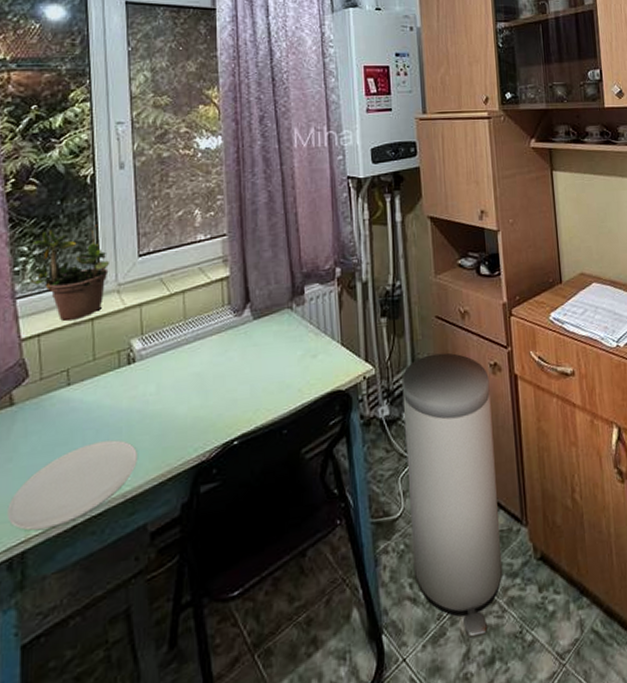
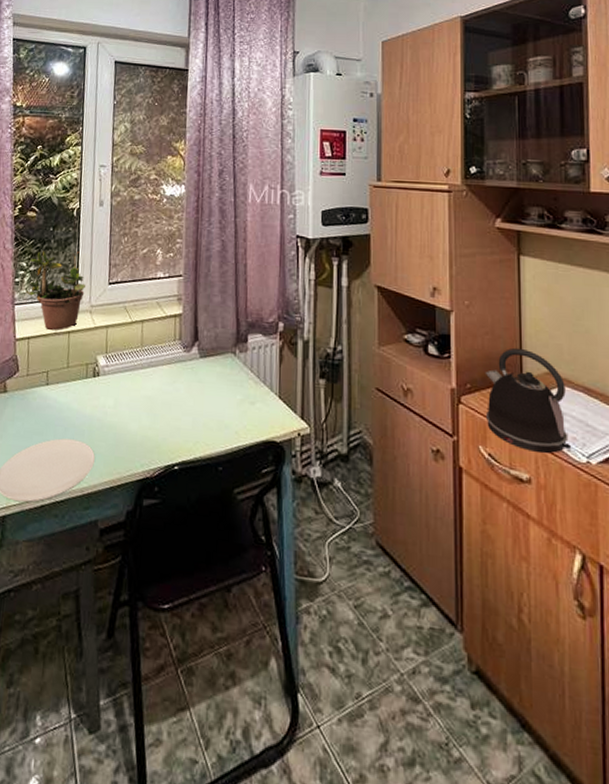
pedal bin: present [402,352,503,639] -> none [334,425,431,734]
kettle: none [530,255,605,348] -> present [485,347,572,455]

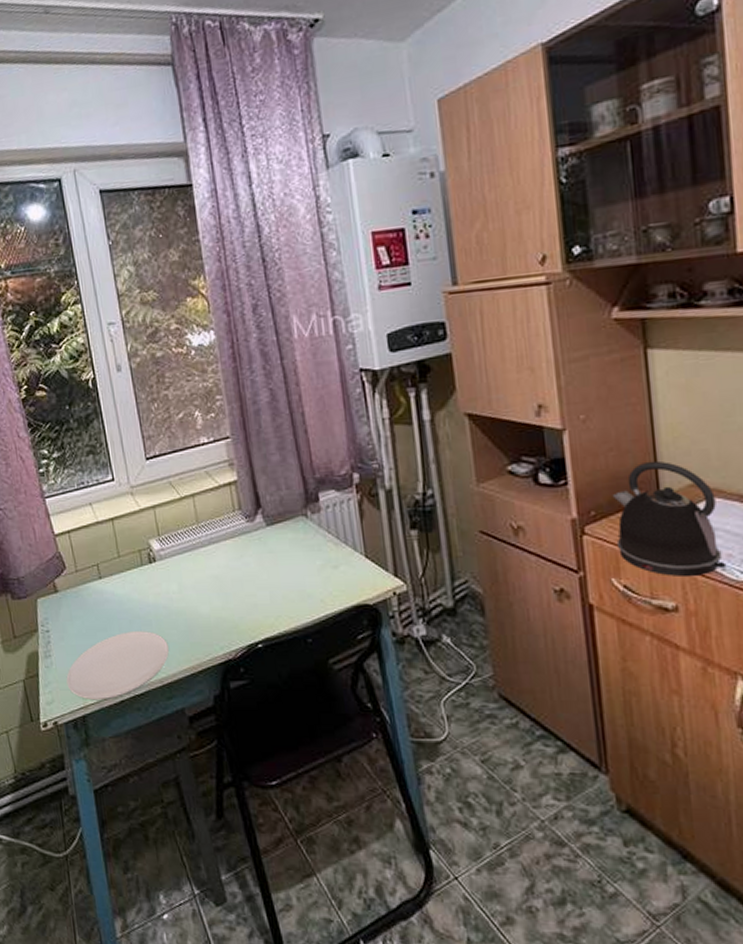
potted plant: present [26,251,87,331] -> none [51,428,121,521]

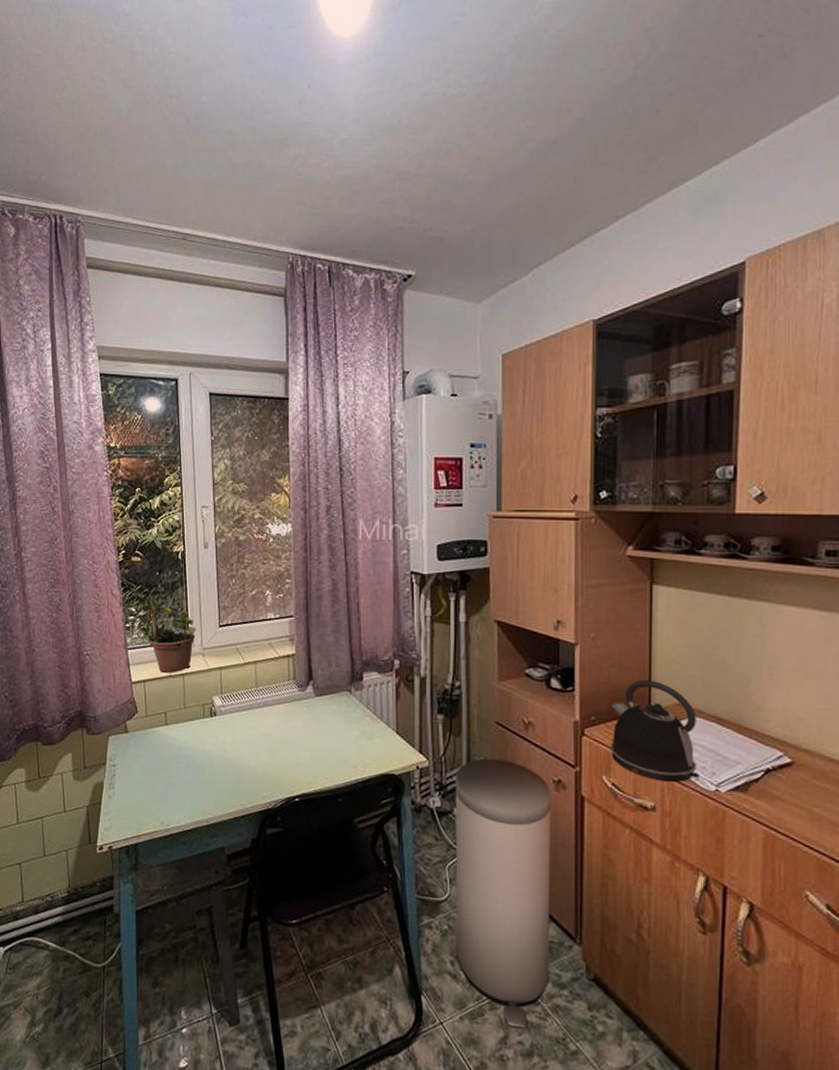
potted plant: none [51,428,121,521] -> present [138,595,197,674]
plate: present [66,631,169,701] -> none [125,774,217,832]
pedal bin: none [439,573,575,876] -> present [455,758,551,1030]

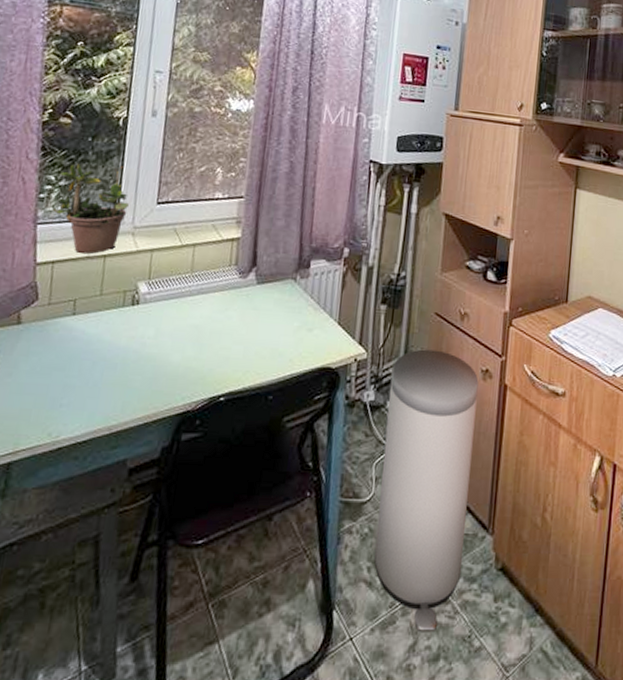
kettle: present [610,679,700,783] -> none [532,274,603,370]

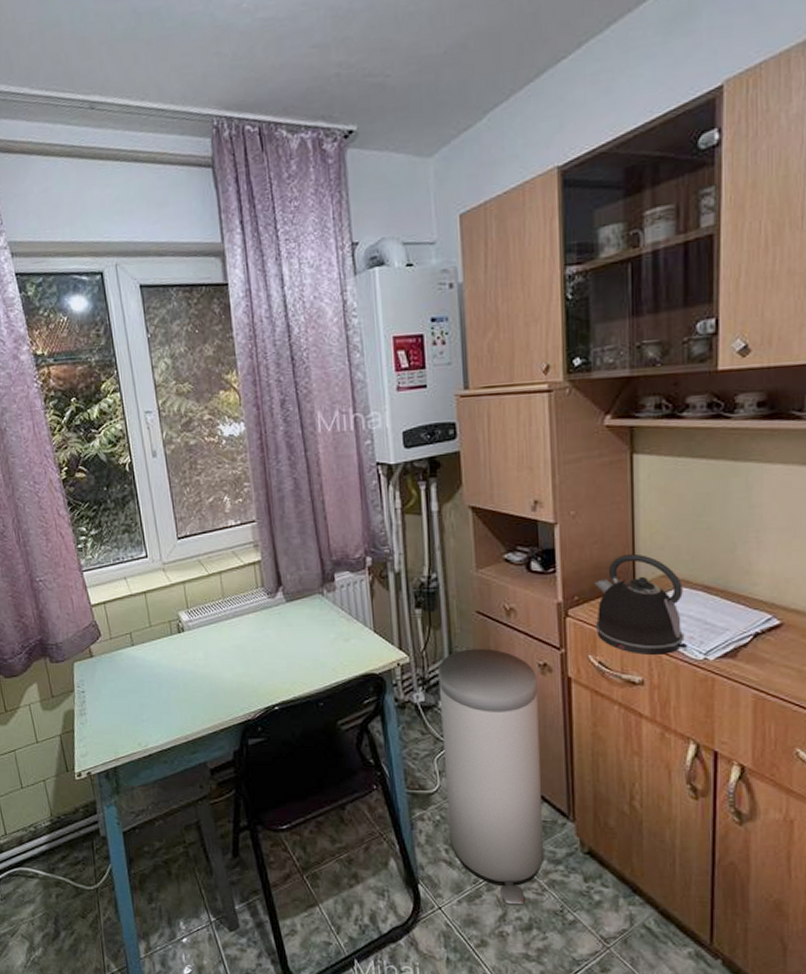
potted plant: present [53,163,130,255] -> none [89,509,154,593]
kettle: none [532,274,603,370] -> present [594,553,688,656]

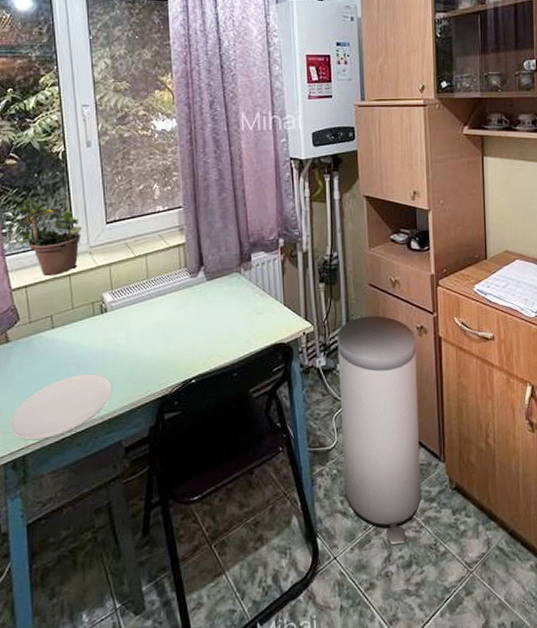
potted plant: none [89,509,154,593] -> present [16,195,83,277]
plate: none [99,693,194,754] -> present [9,374,112,441]
kettle: present [594,553,688,656] -> none [457,234,524,316]

